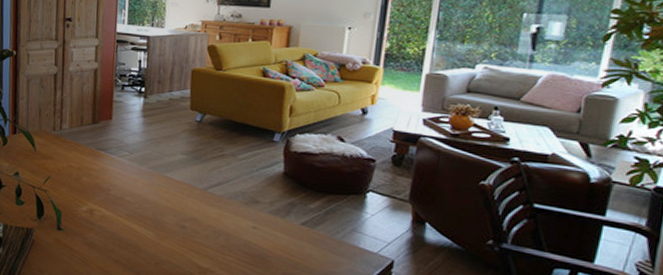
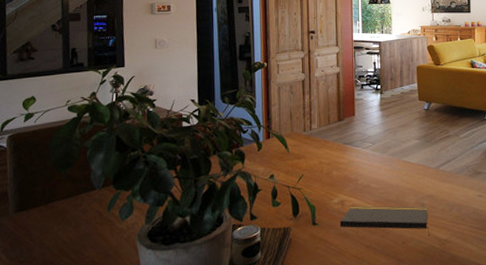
notepad: none [86,216,188,262] -> present [339,206,429,236]

